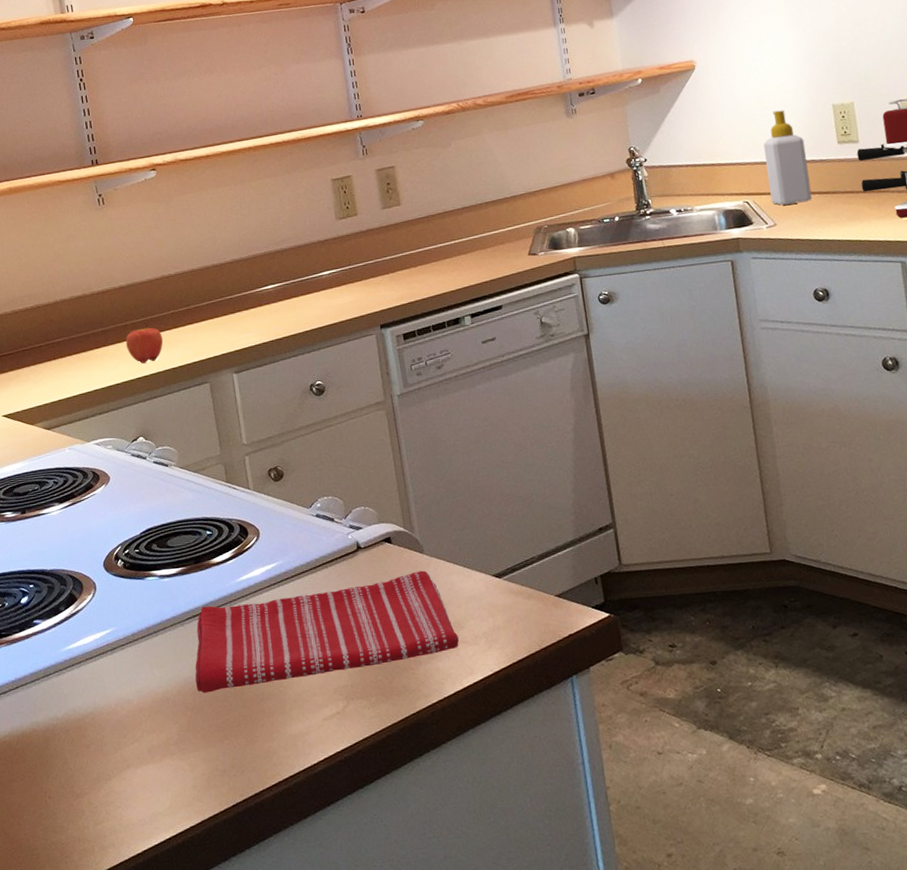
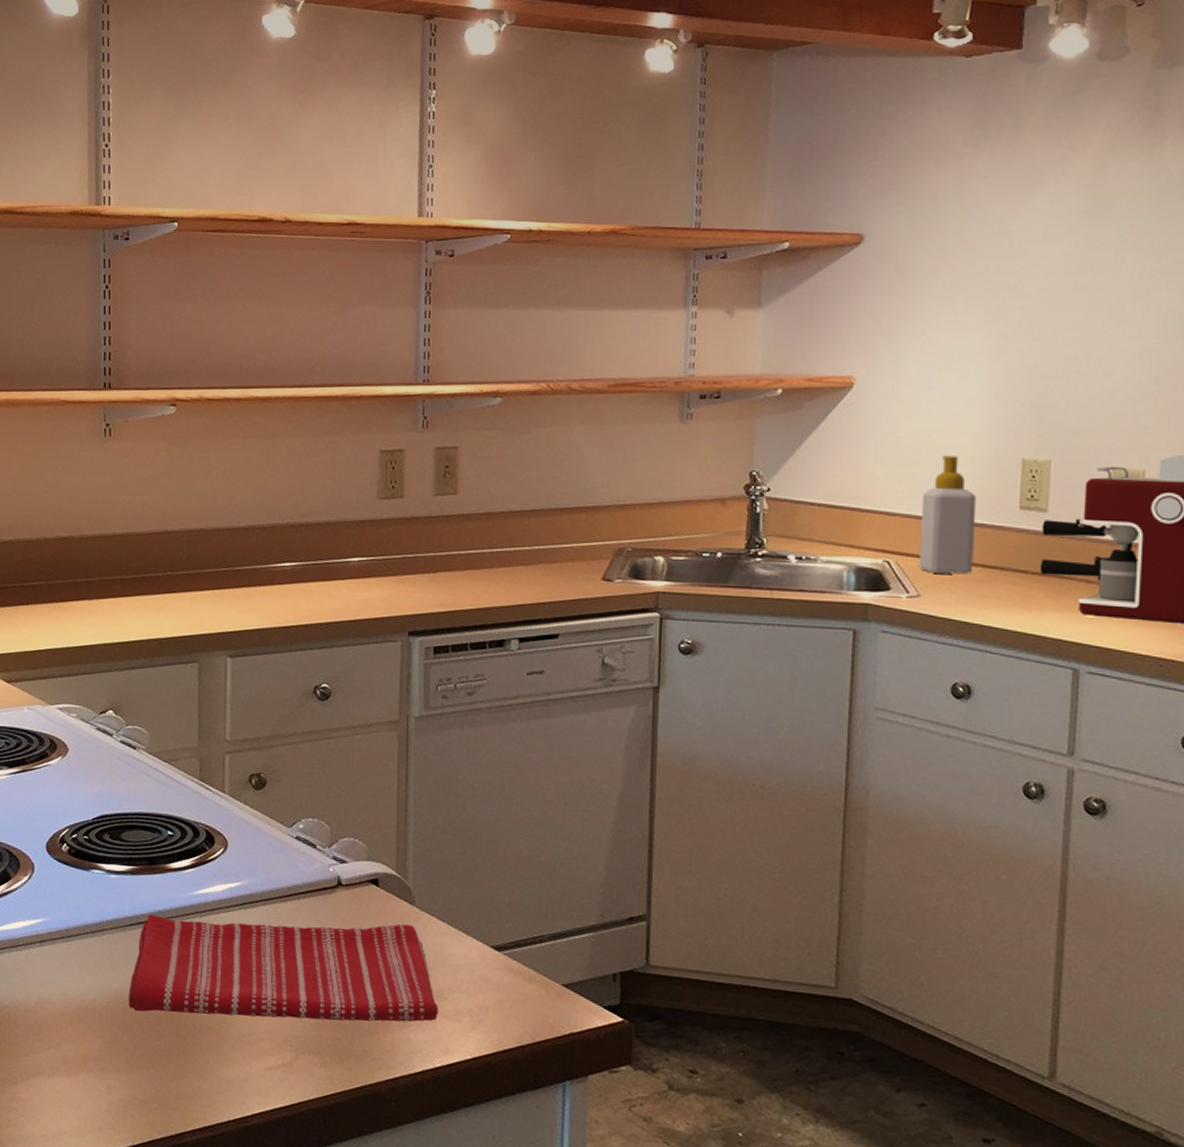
apple: present [125,322,164,364] -> none [110,580,154,628]

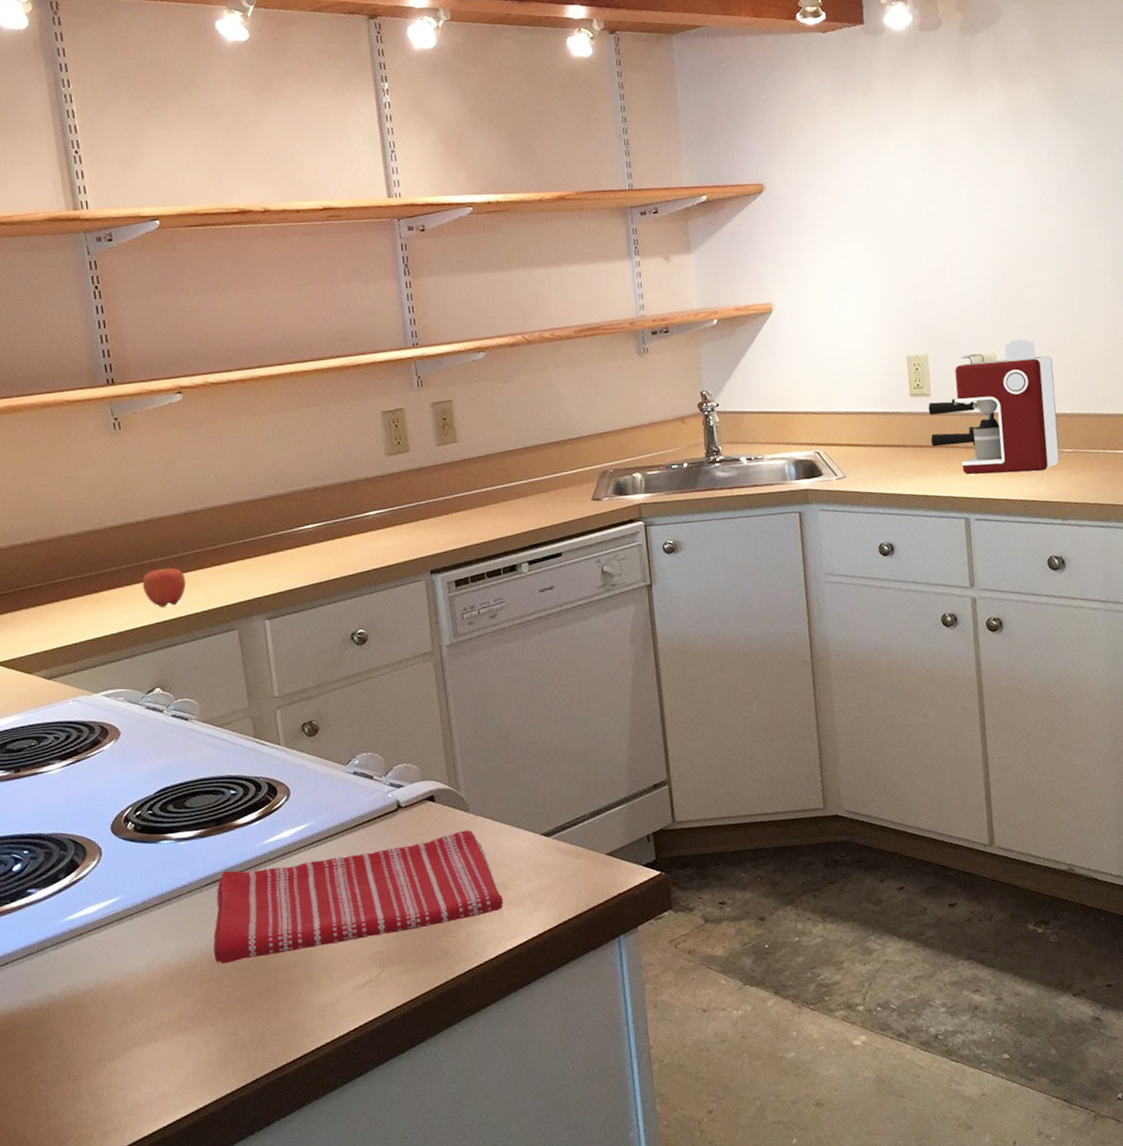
apple: none [110,580,154,628] -> present [142,561,187,607]
soap bottle: present [919,455,977,575] -> none [837,359,883,457]

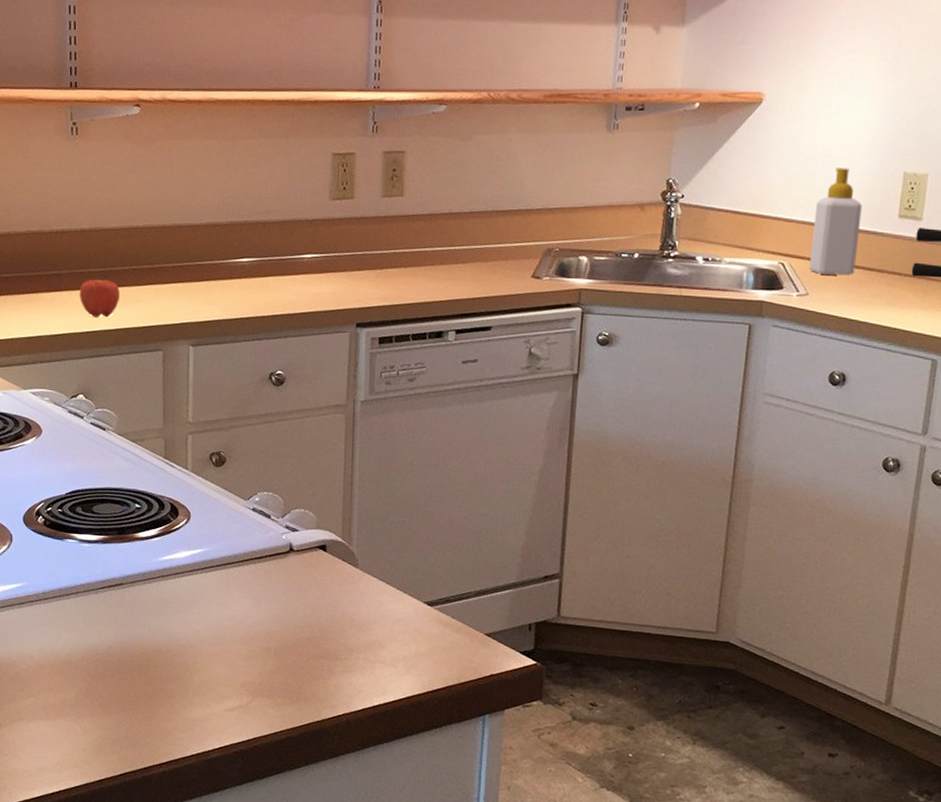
dish towel: present [213,830,503,964] -> none [101,578,377,669]
soap bottle: none [837,359,883,457] -> present [809,167,863,276]

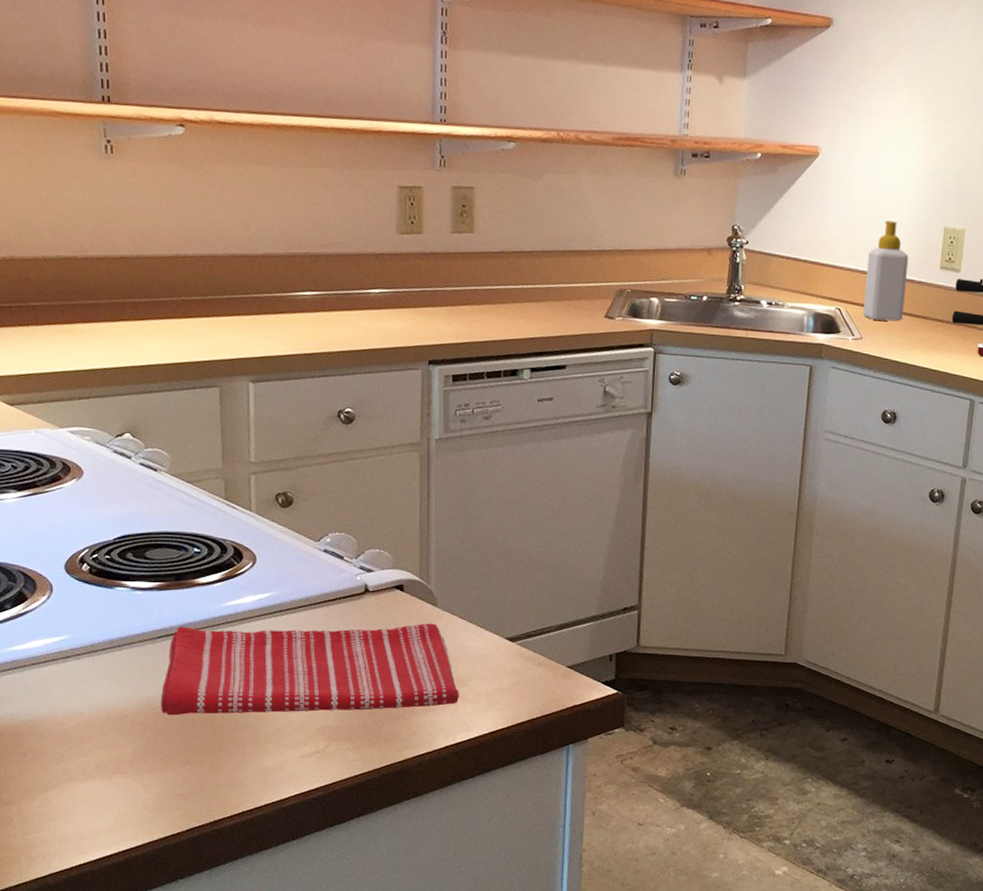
apple: present [79,273,121,318] -> none [121,304,169,352]
dish towel: none [101,578,377,669] -> present [161,623,459,716]

